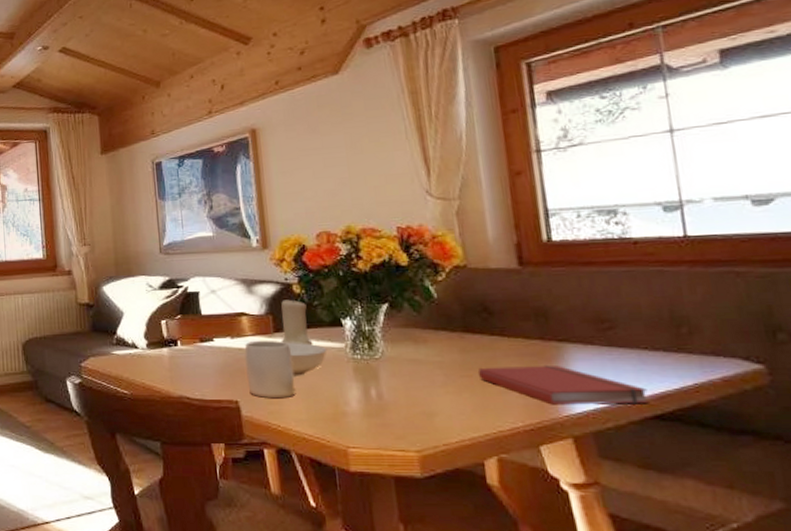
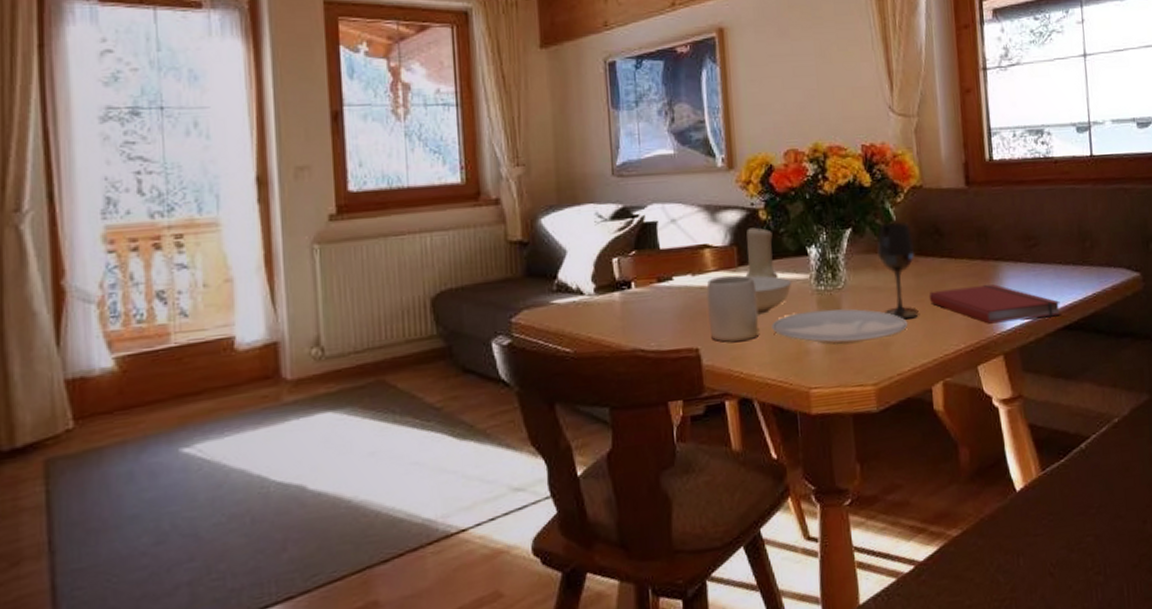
plate: none [307,376,455,411] -> present [771,308,908,345]
wine glass: none [416,299,465,393] -> present [877,221,918,320]

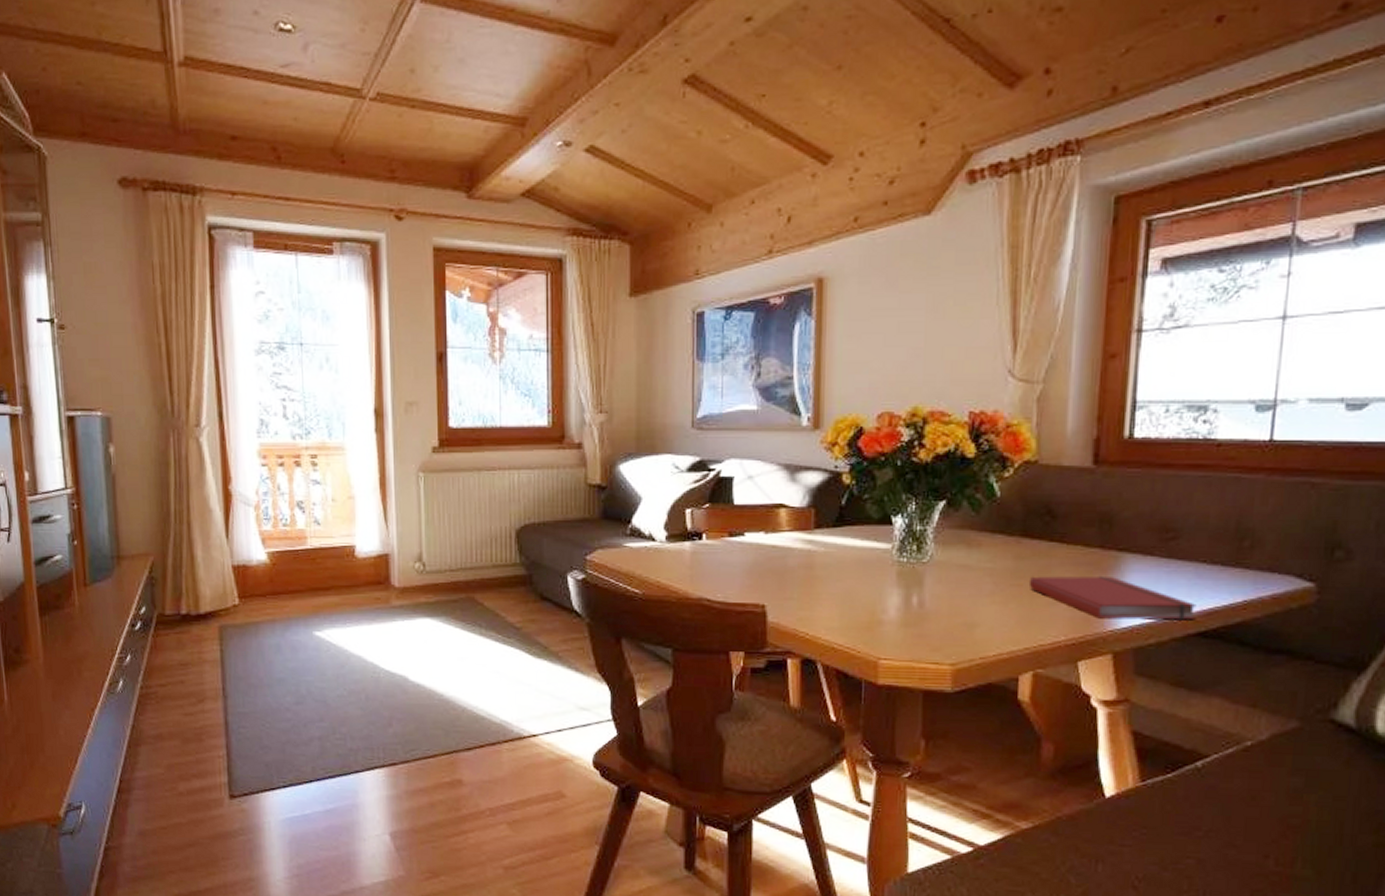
mug: present [706,275,759,342] -> none [777,538,832,603]
candle: present [745,225,777,279] -> none [821,489,855,545]
bowl: present [751,276,792,315] -> none [827,540,872,579]
plate: present [771,308,908,345] -> none [844,582,1000,621]
wine glass: present [877,221,918,320] -> none [973,498,1019,603]

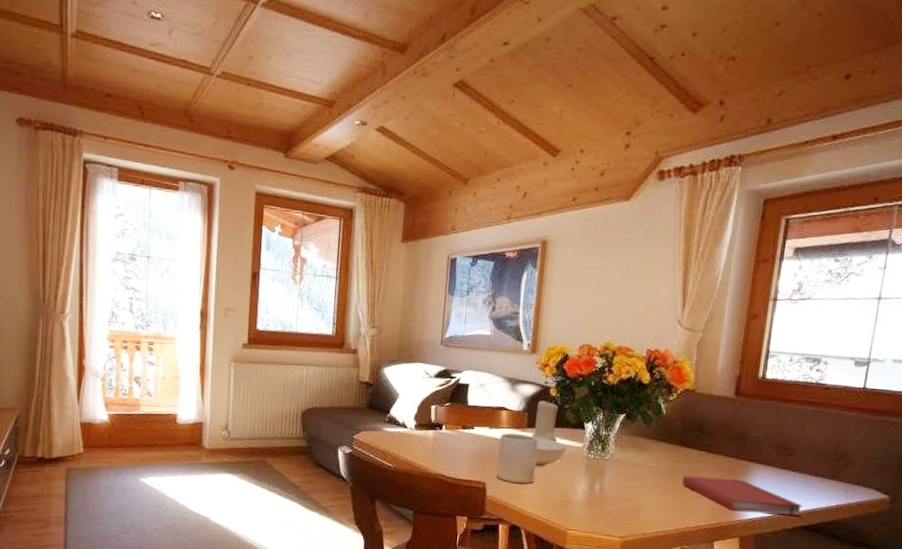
mug: none [777,538,832,603] -> present [495,433,538,484]
candle: none [821,489,855,545] -> present [531,400,558,442]
bowl: none [827,540,872,579] -> present [535,437,568,467]

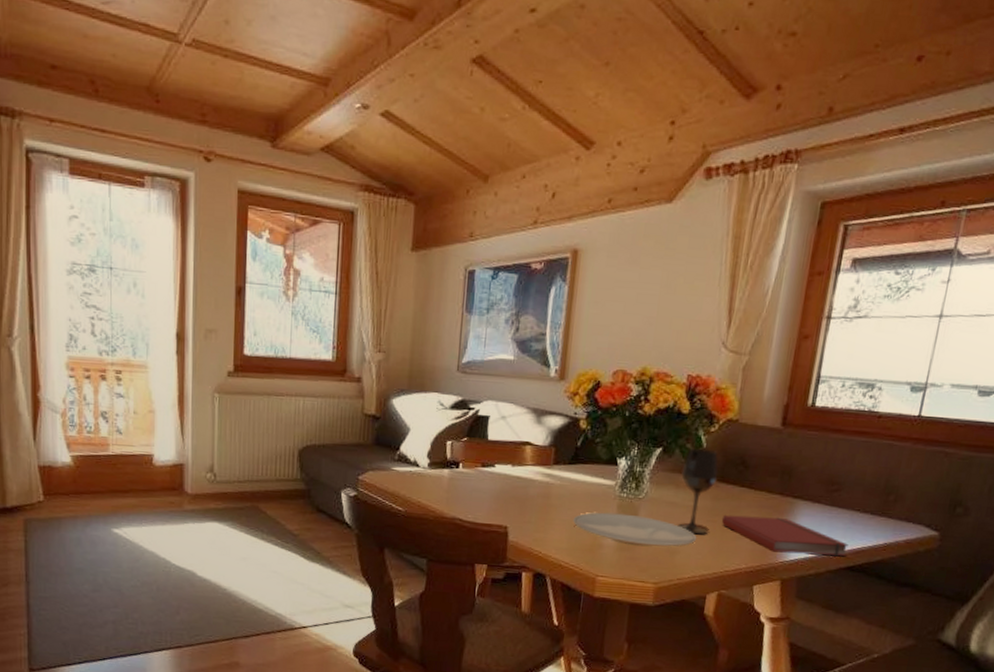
mug: present [495,433,538,484] -> none [518,471,566,527]
candle: present [531,400,558,442] -> none [558,433,589,480]
bowl: present [535,437,568,467] -> none [562,475,599,508]
plate: none [545,471,660,505] -> present [573,512,697,547]
wine glass: none [641,414,678,494] -> present [677,448,719,535]

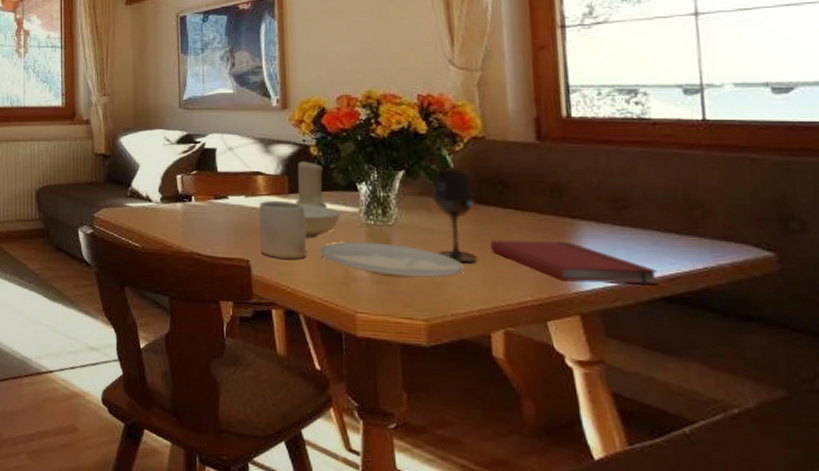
mug: none [518,471,566,527] -> present [258,201,307,259]
candle: none [558,433,589,480] -> present [295,160,326,208]
bowl: none [562,475,599,508] -> present [301,204,341,239]

